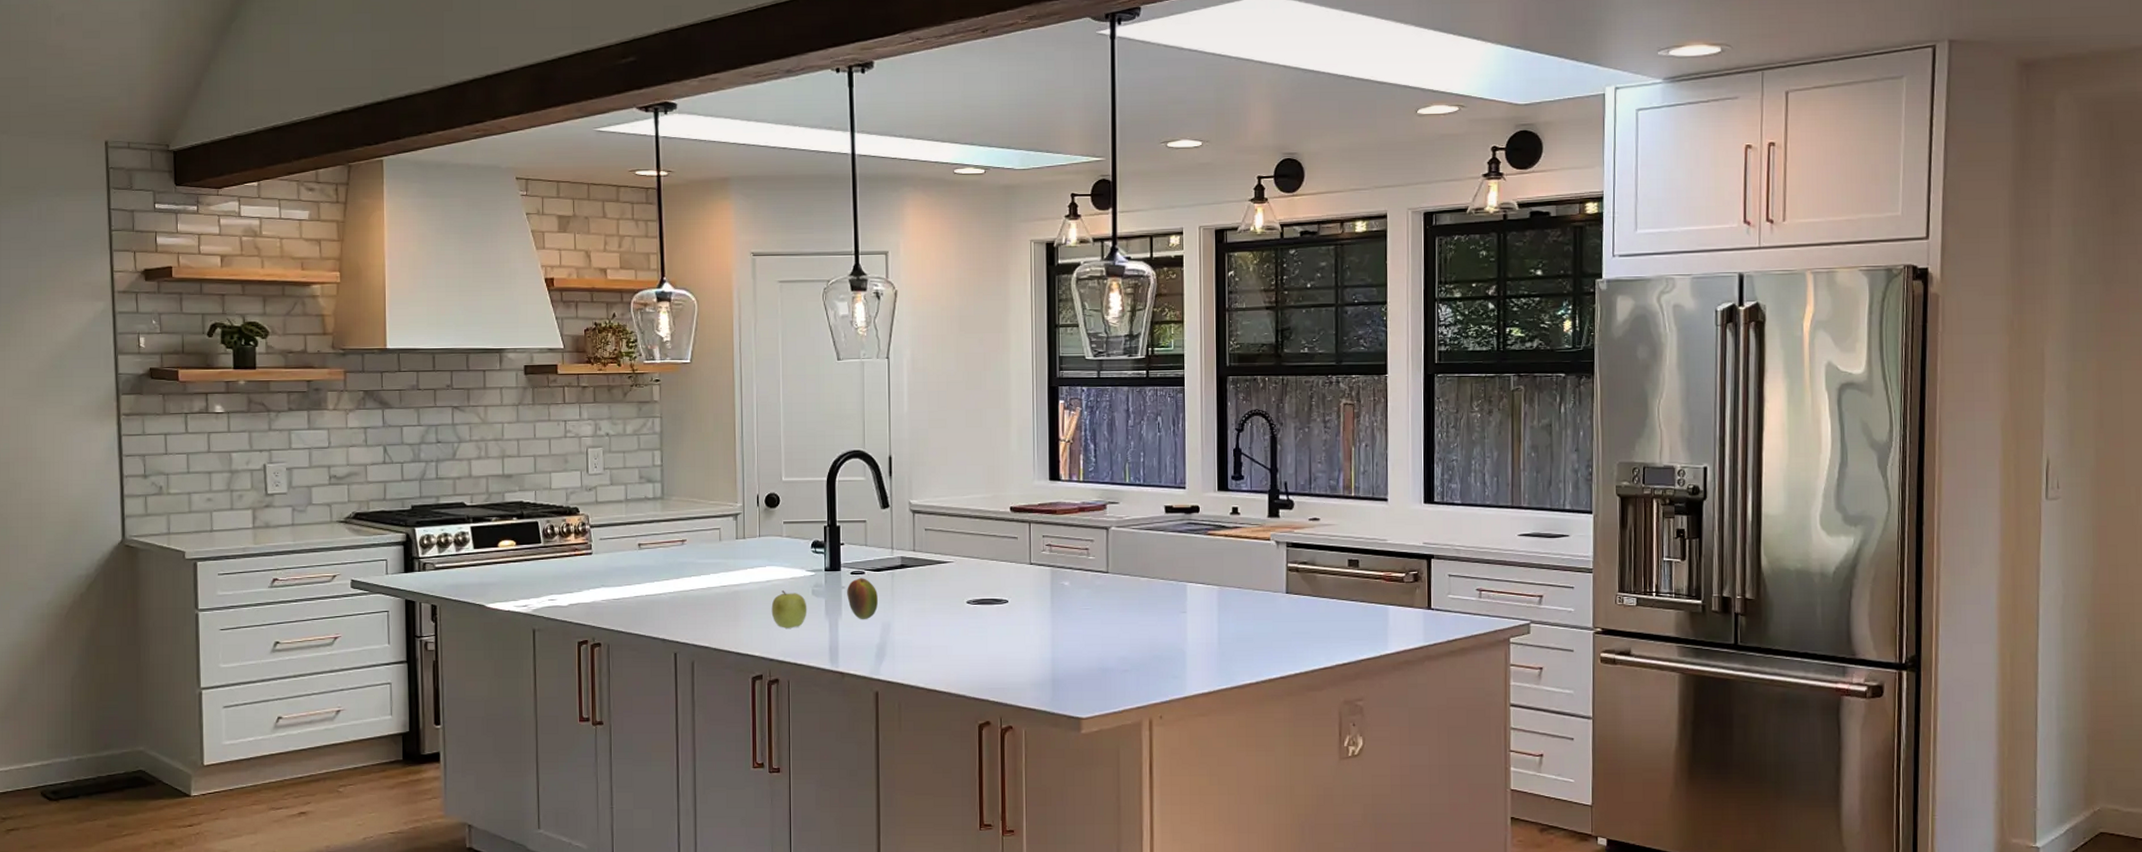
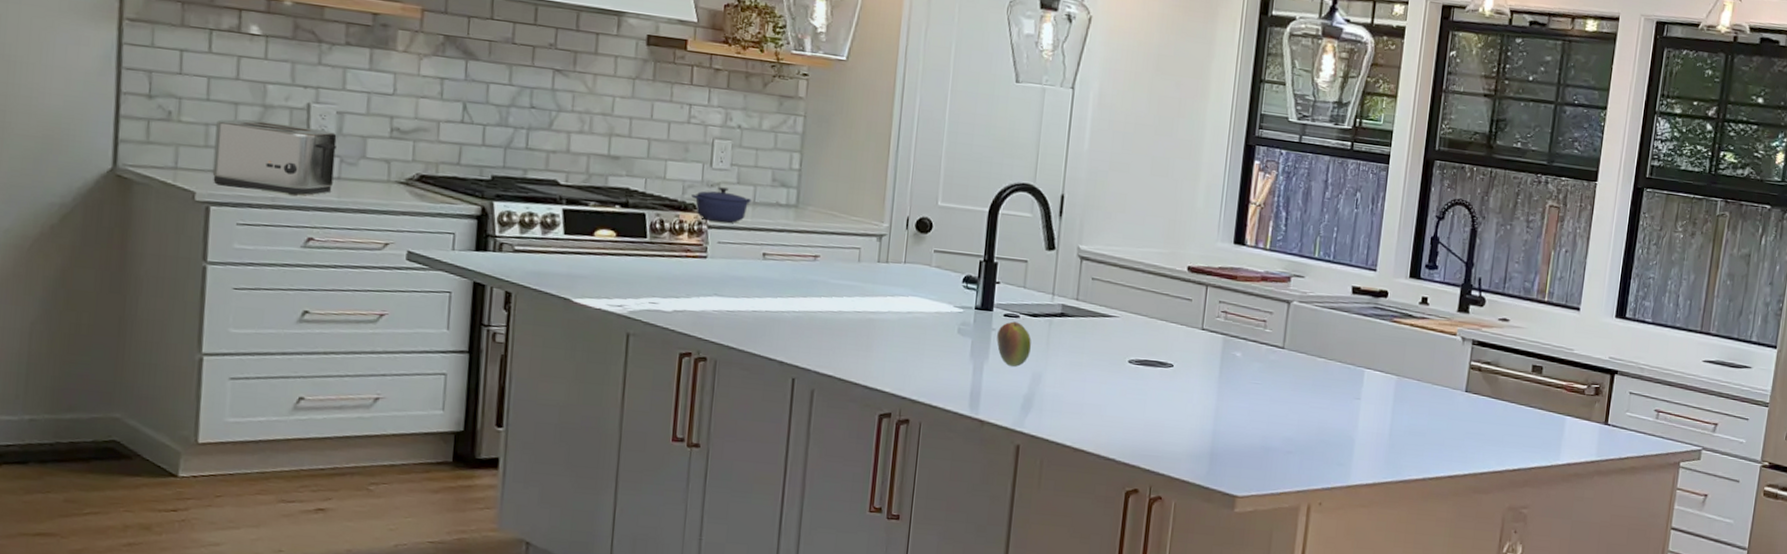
toaster: none [196,484,288,544] -> present [212,119,337,196]
cooking pot: none [574,490,624,520] -> present [691,187,751,223]
fruit: present [771,591,807,628] -> none [909,325,951,367]

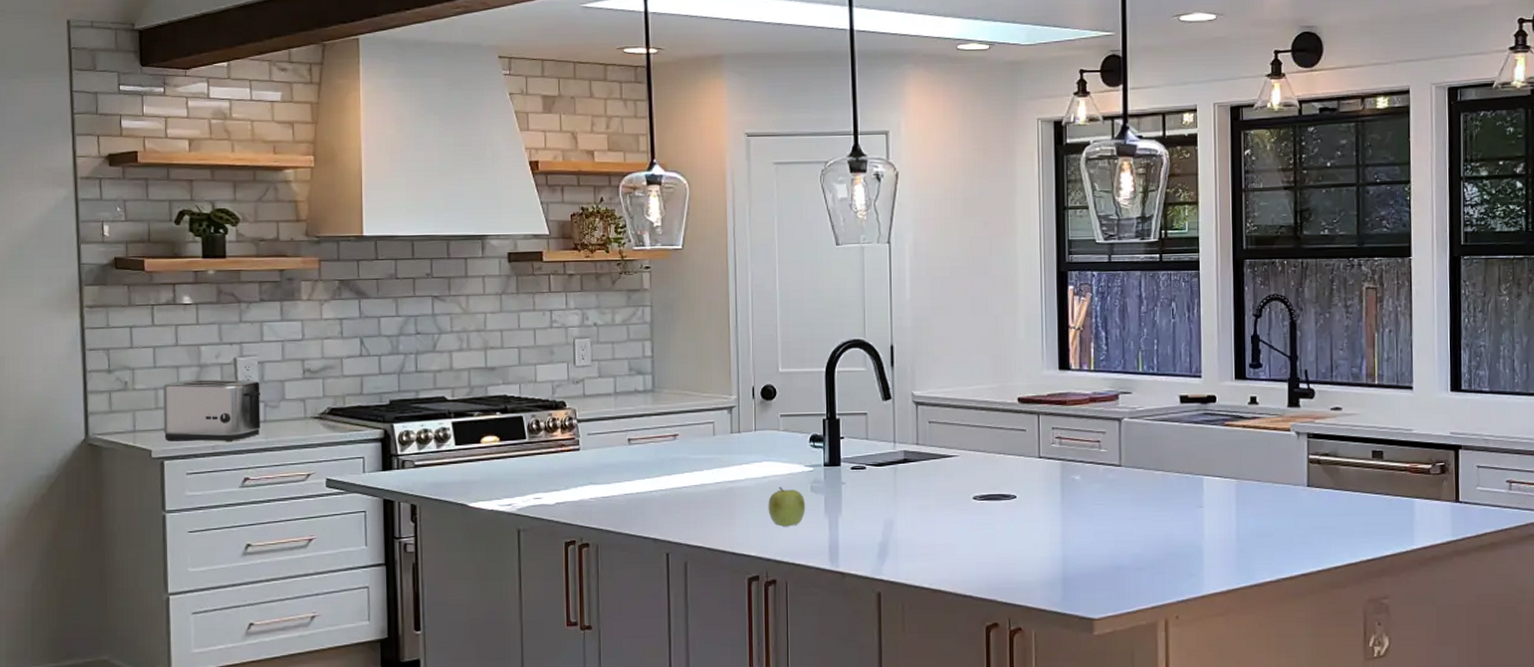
cooking pot: present [691,187,751,223] -> none [560,382,613,415]
fruit: none [909,325,951,367] -> present [768,487,806,527]
fruit: present [996,321,1031,368] -> none [847,473,880,518]

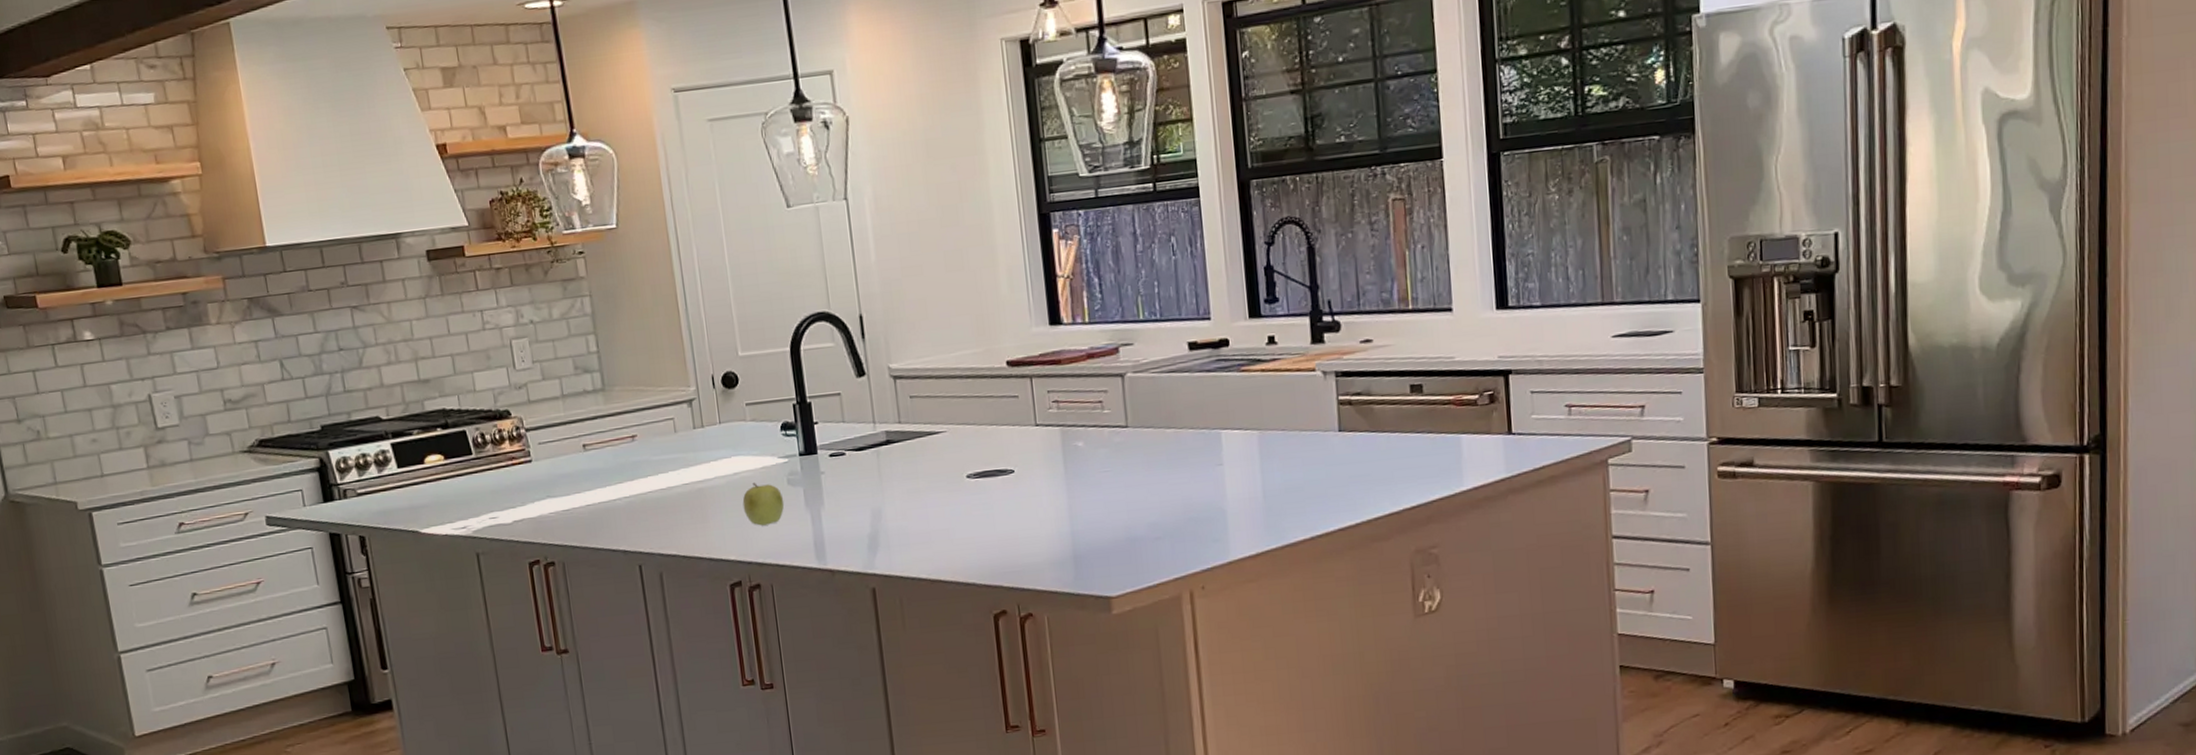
toaster: present [163,379,260,442] -> none [78,416,188,491]

